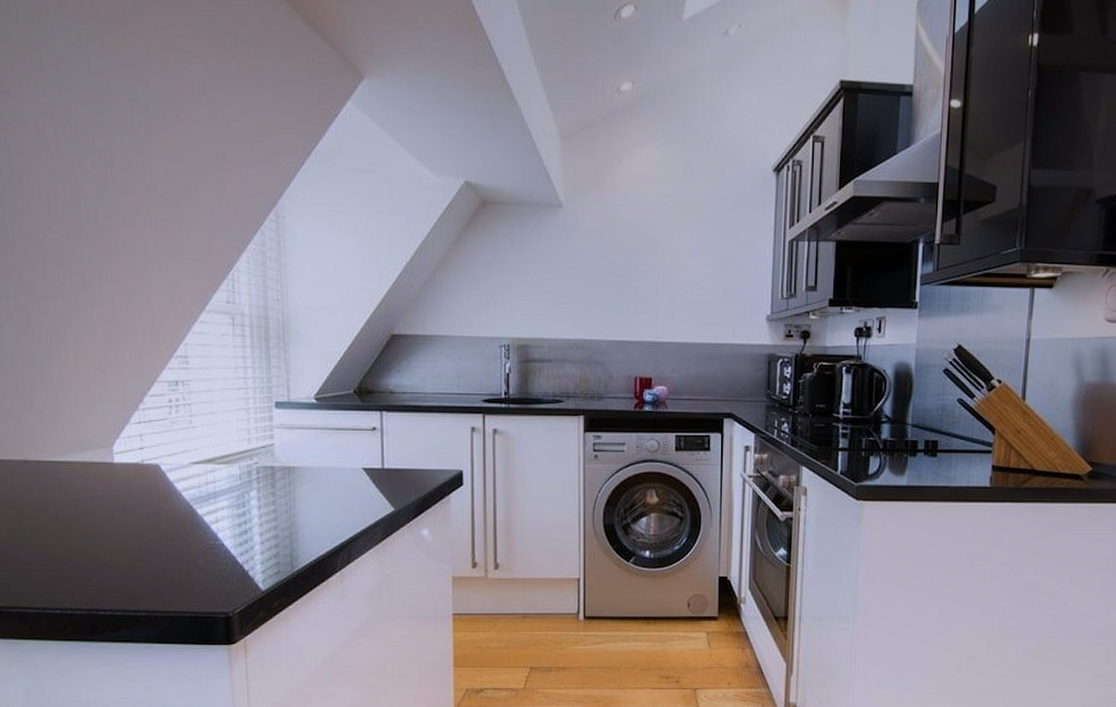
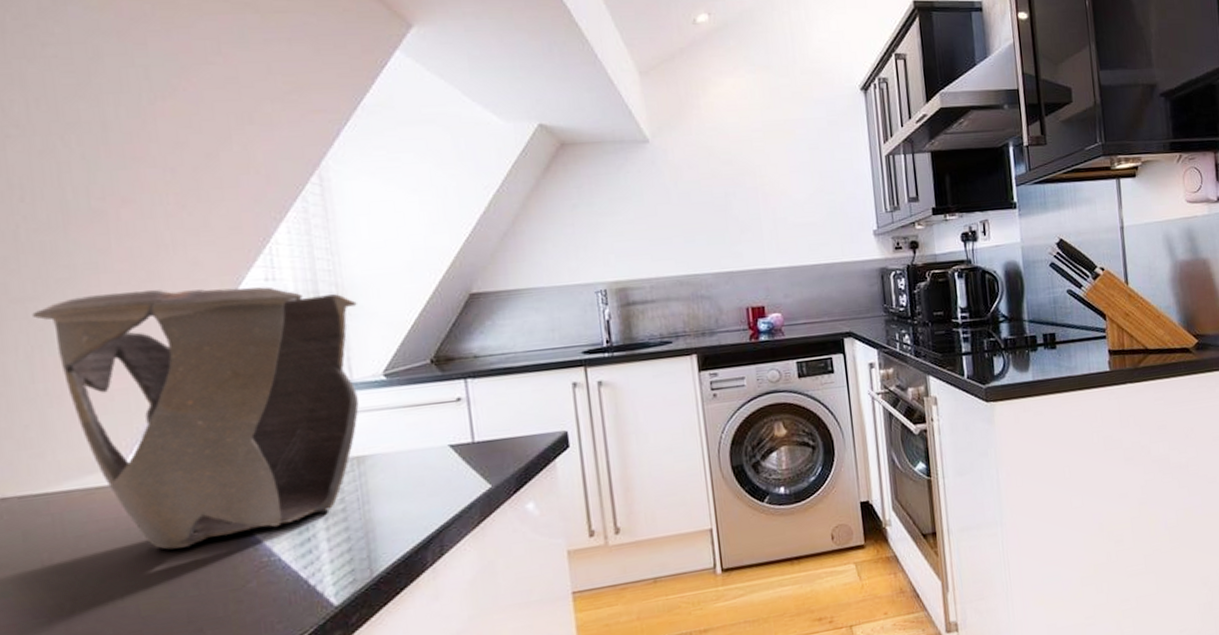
decorative bowl: none [52,300,298,522] -> present [32,286,359,550]

